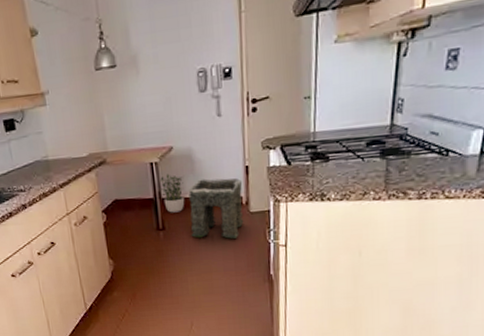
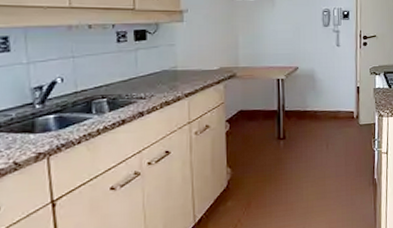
potted plant: present [158,174,185,213] -> none [282,89,306,124]
stone arch: present [188,178,244,239] -> none [309,95,355,147]

